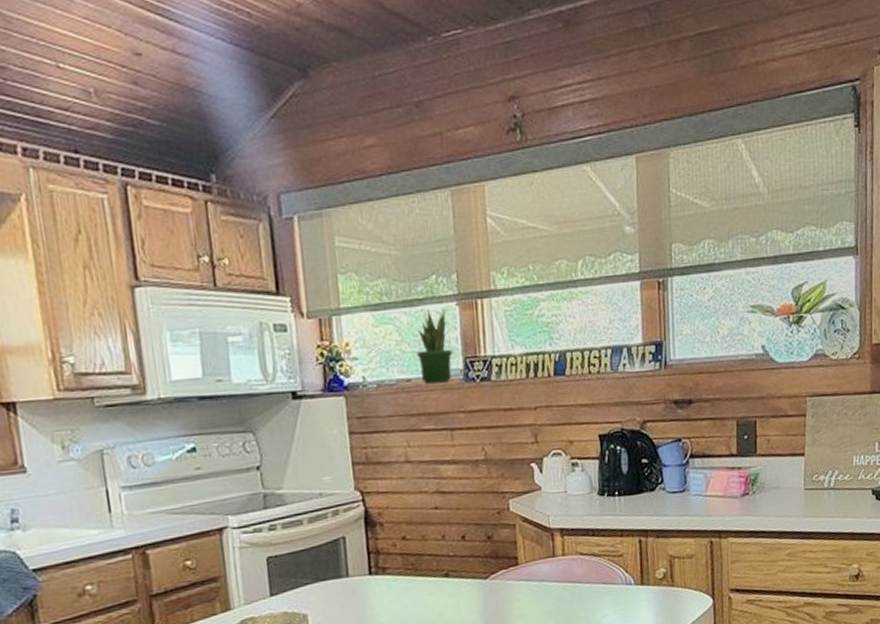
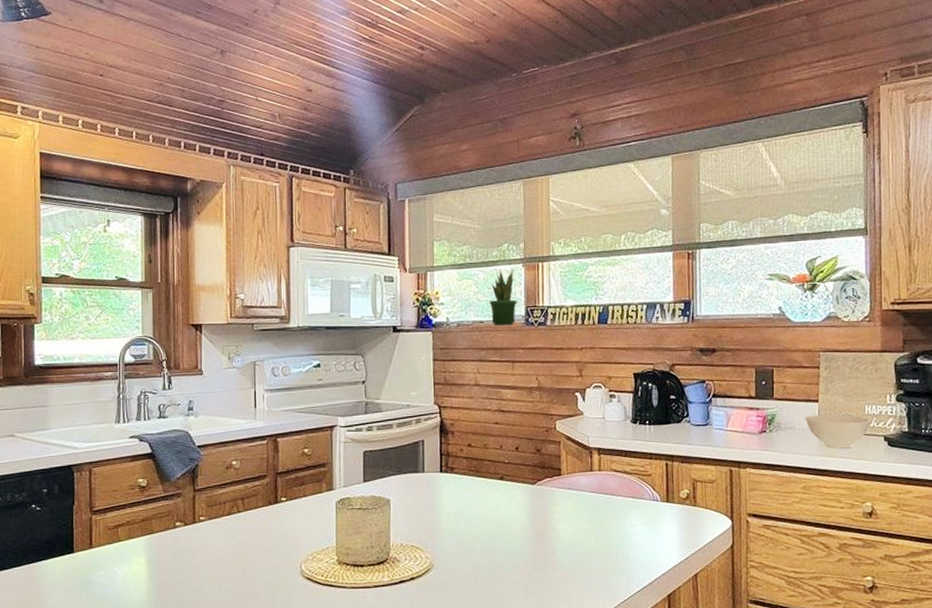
bowl: none [790,468,859,508] -> present [805,414,871,450]

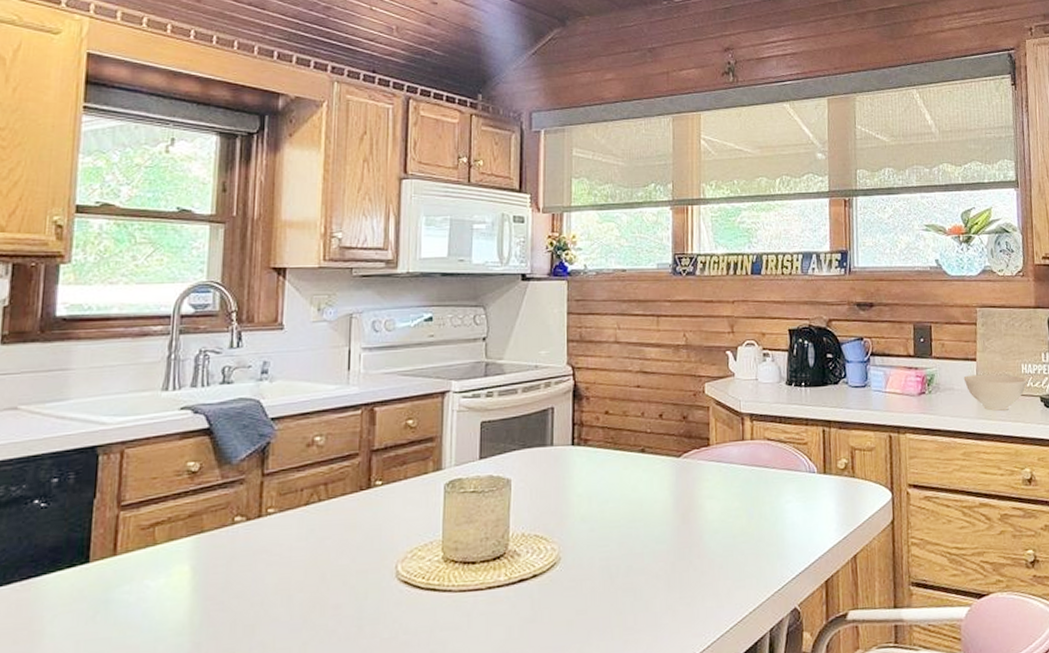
planter: present [489,269,517,326] -> none [633,212,664,276]

